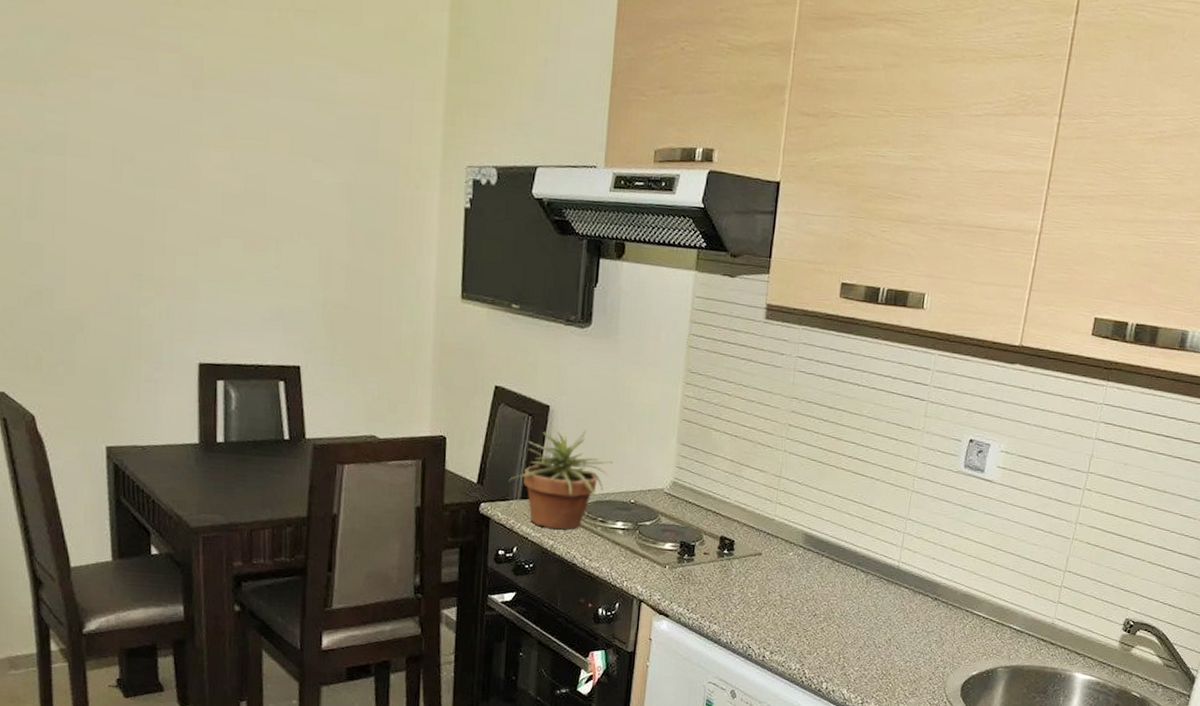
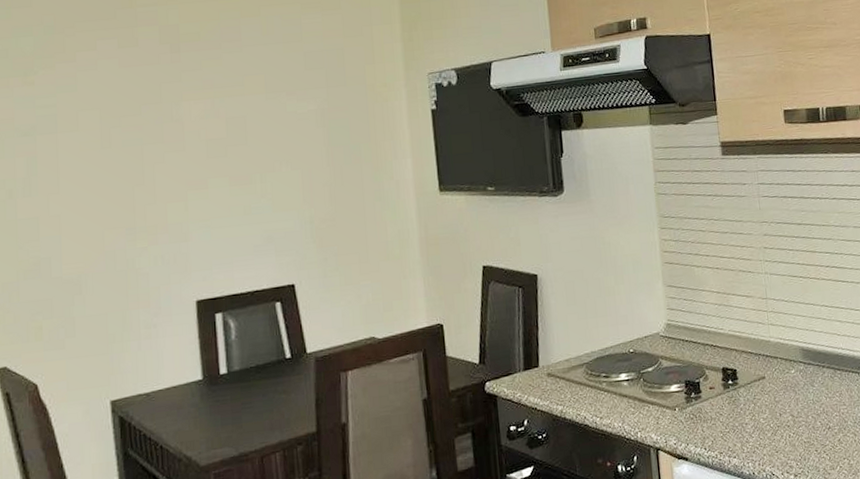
potted plant: present [508,429,613,530] -> none [509,290,607,395]

